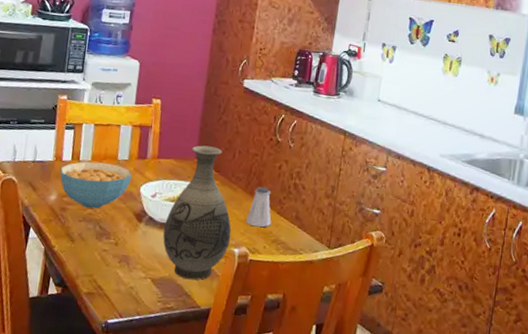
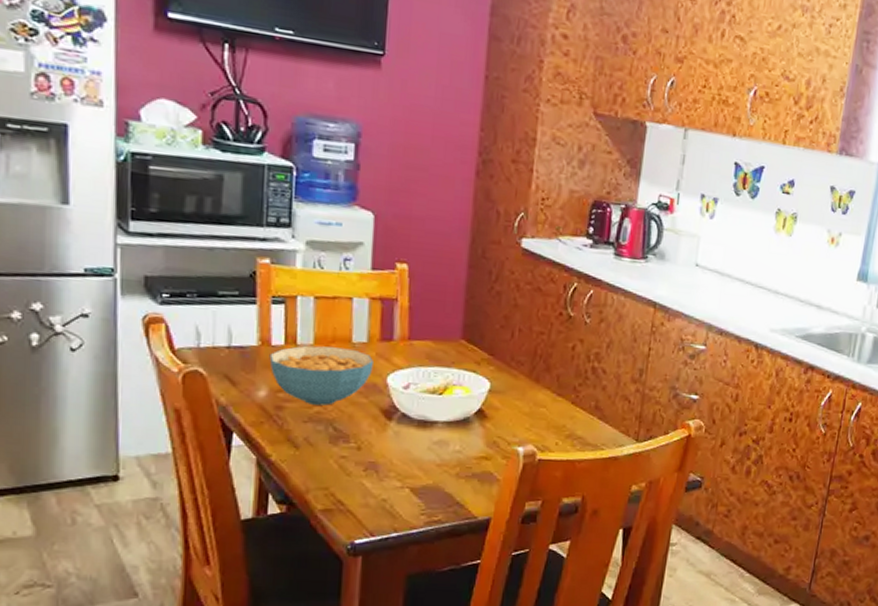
vase: present [163,145,232,280] -> none [423,322,513,487]
saltshaker: present [246,186,271,228] -> none [532,371,564,421]

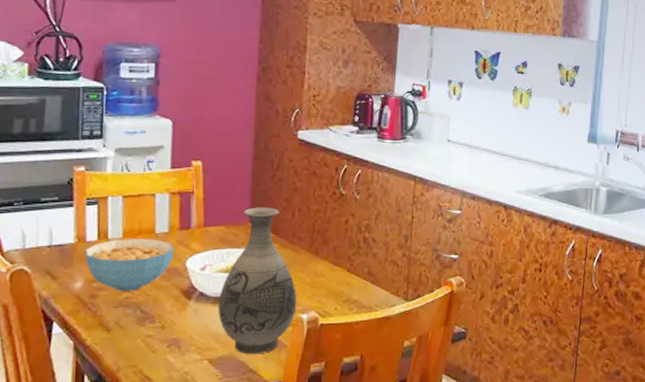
vase: none [423,322,513,487] -> present [218,207,297,355]

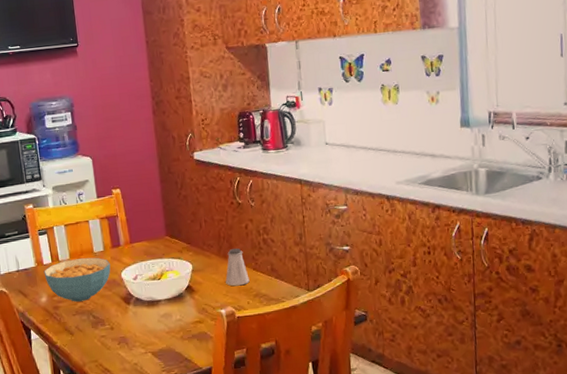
vase: present [218,207,297,355] -> none [151,221,216,346]
saltshaker: none [313,244,341,289] -> present [225,248,250,286]

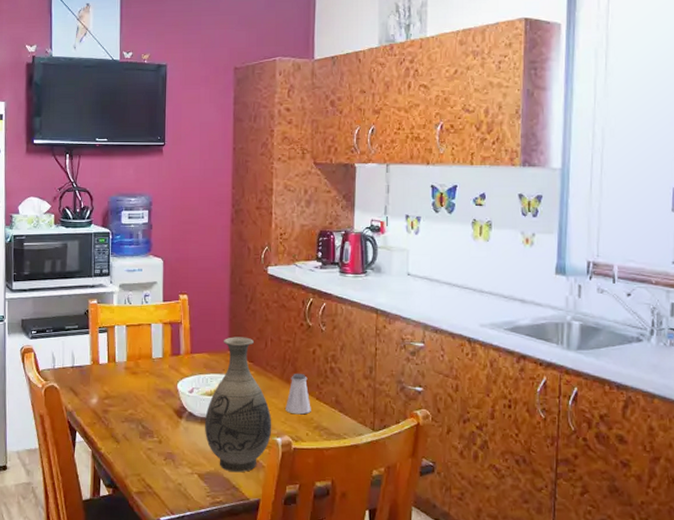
cereal bowl: present [43,257,111,302] -> none [98,362,167,408]
vase: none [151,221,216,346] -> present [205,337,272,473]

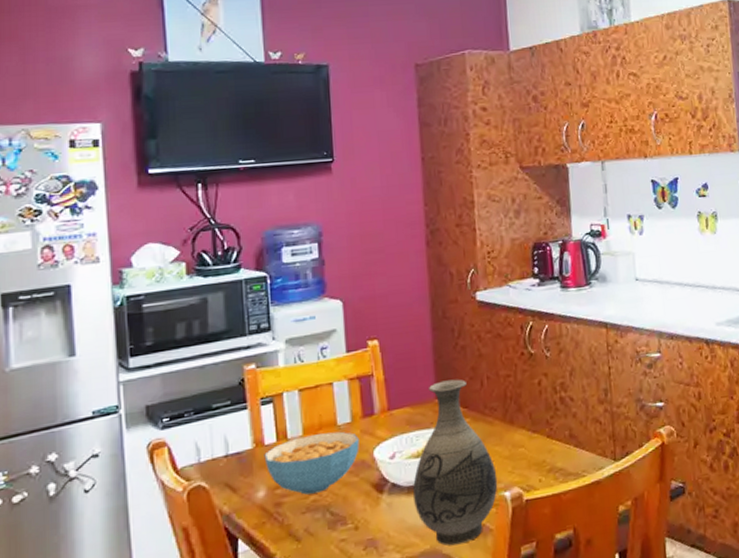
cereal bowl: none [98,362,167,408] -> present [264,431,359,495]
saltshaker: present [286,373,311,415] -> none [511,410,542,460]

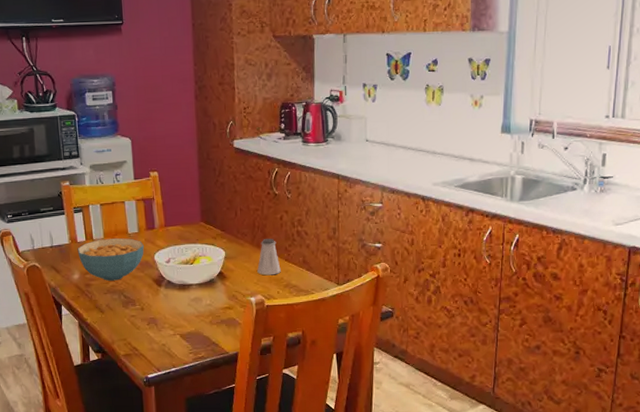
vase: present [413,379,498,545] -> none [183,208,246,331]
saltshaker: none [511,410,542,460] -> present [257,238,281,276]

